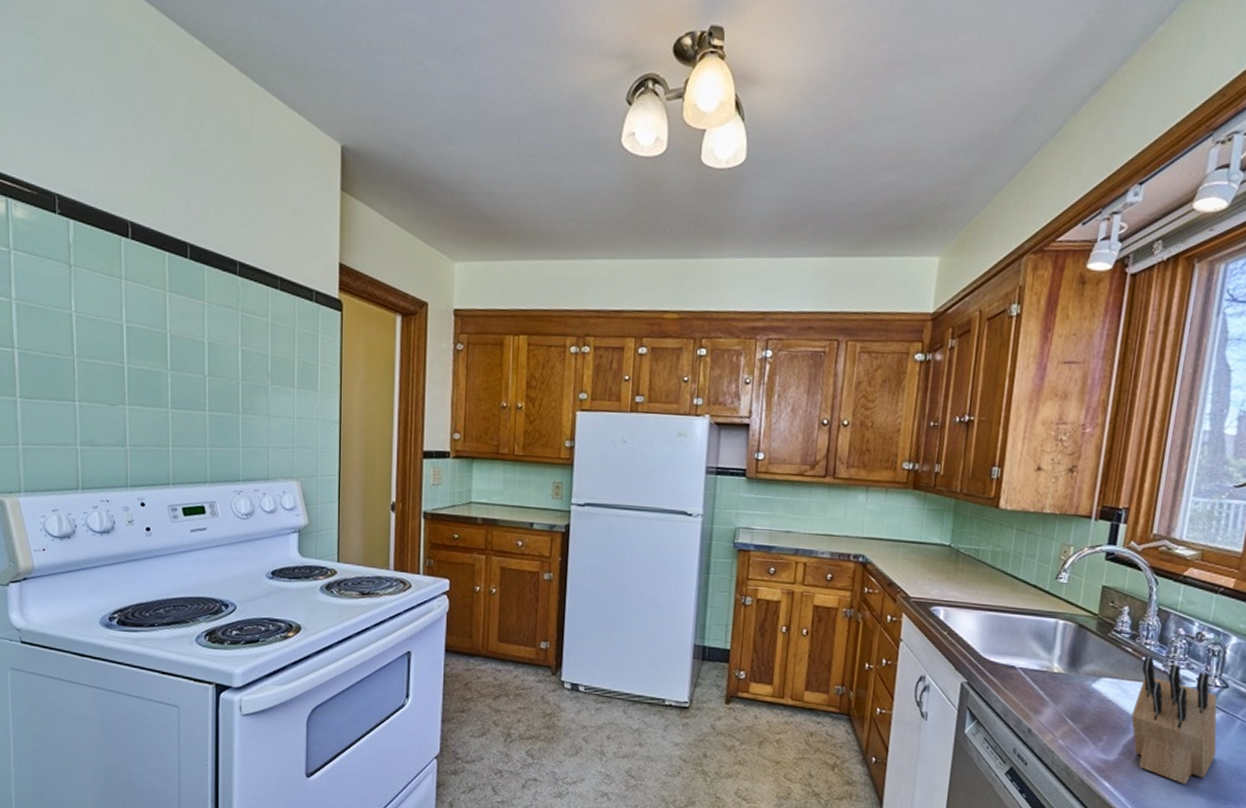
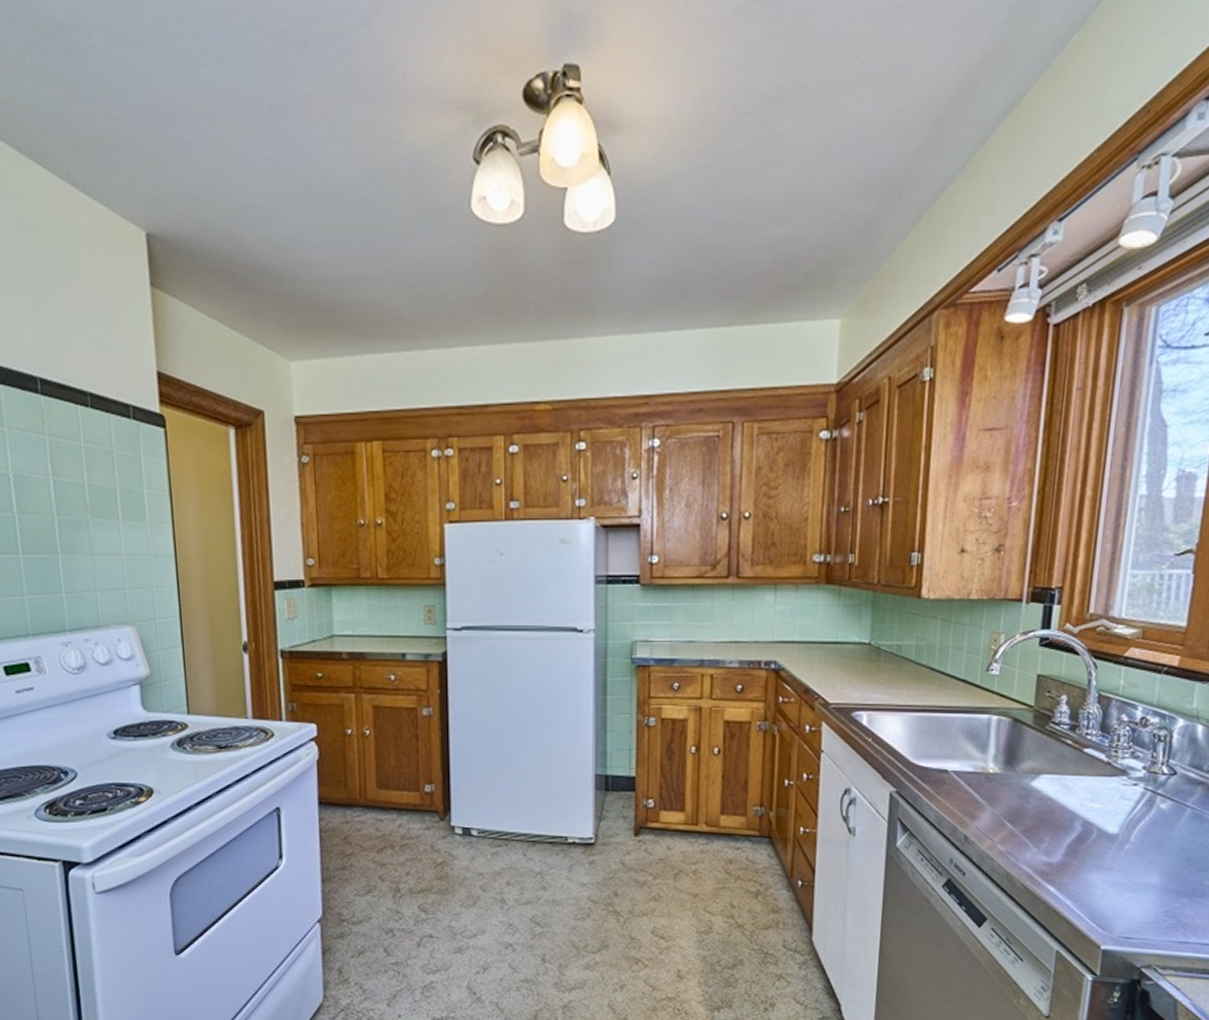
knife block: present [1131,656,1217,784] -> none [1074,747,1166,881]

